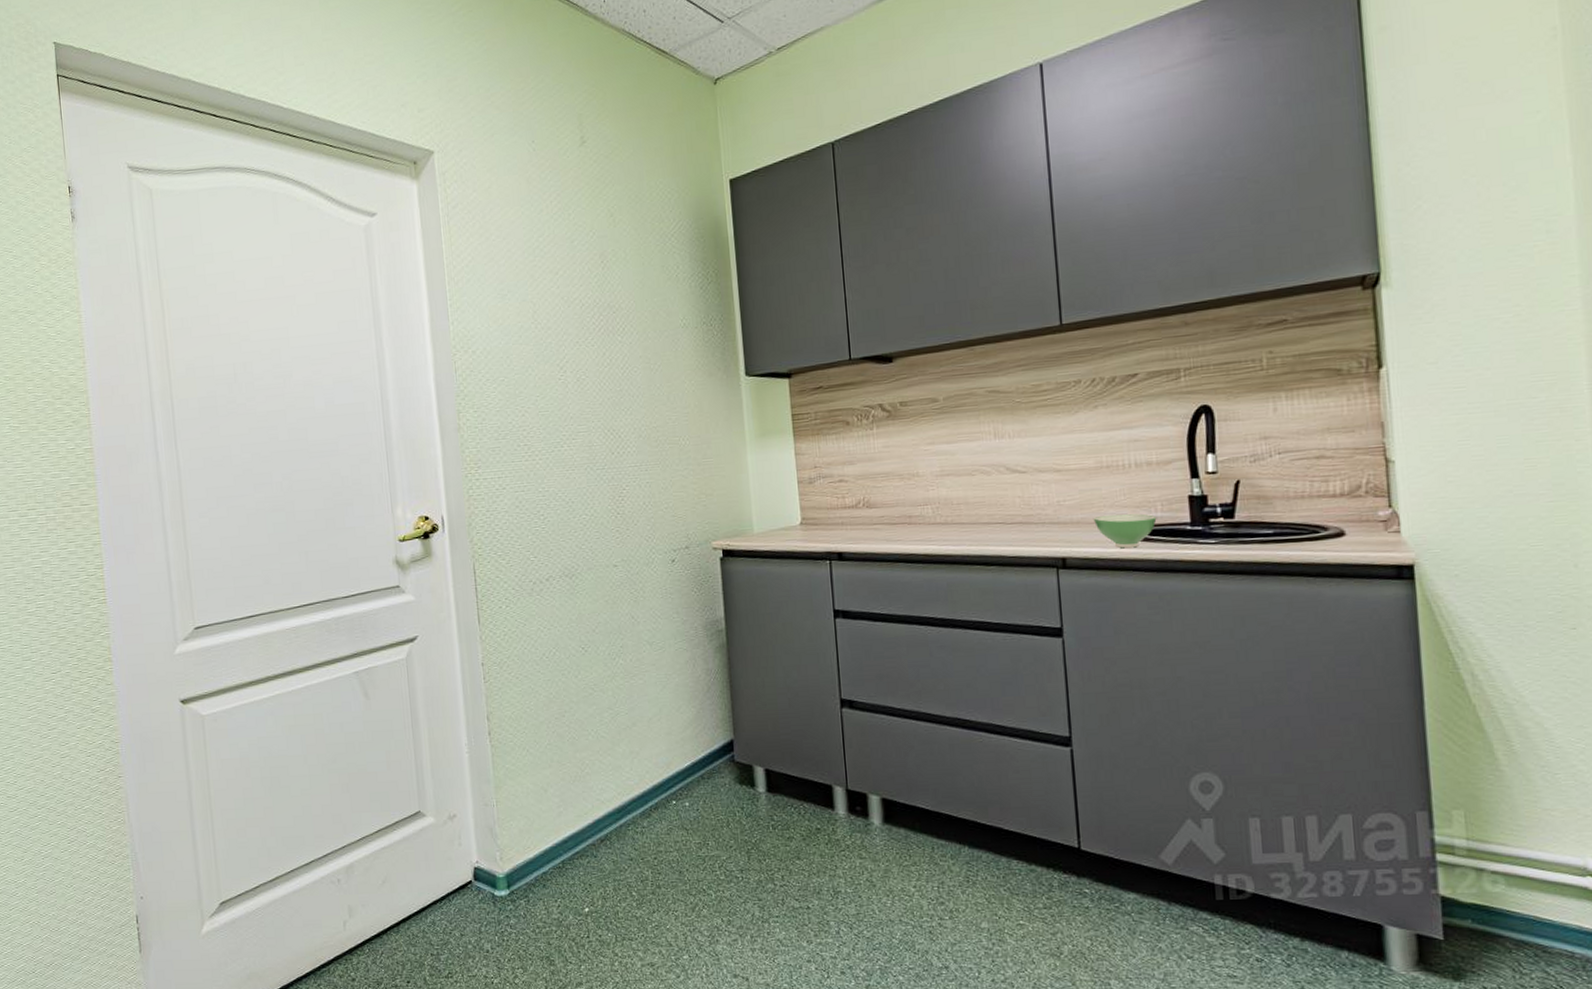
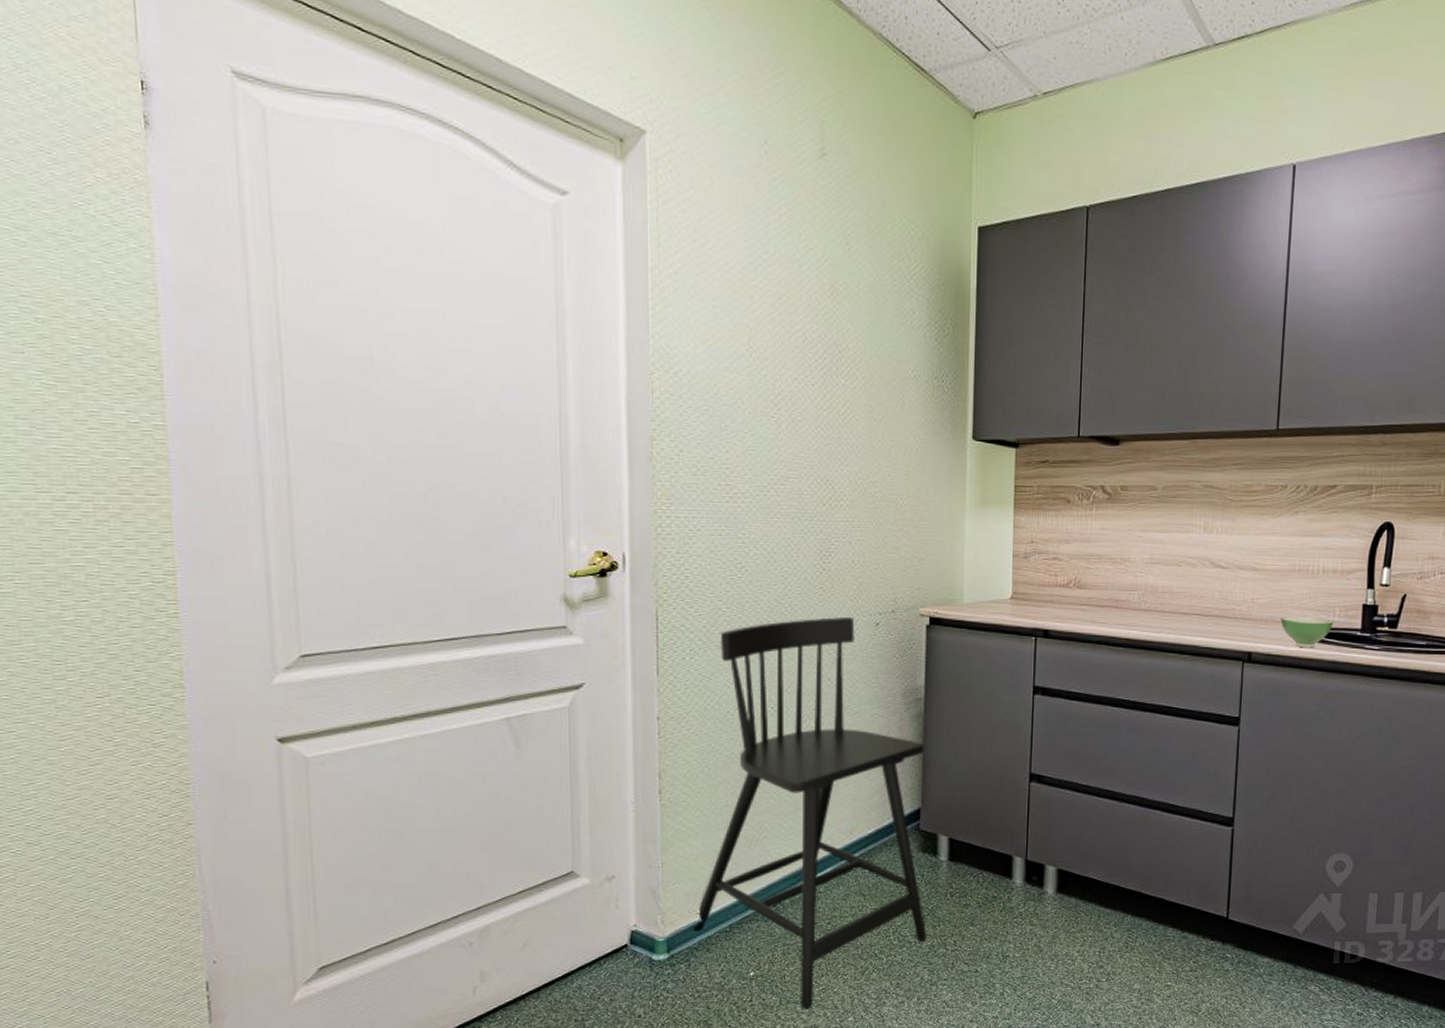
chair: none [528,556,754,945] -> present [692,617,927,1008]

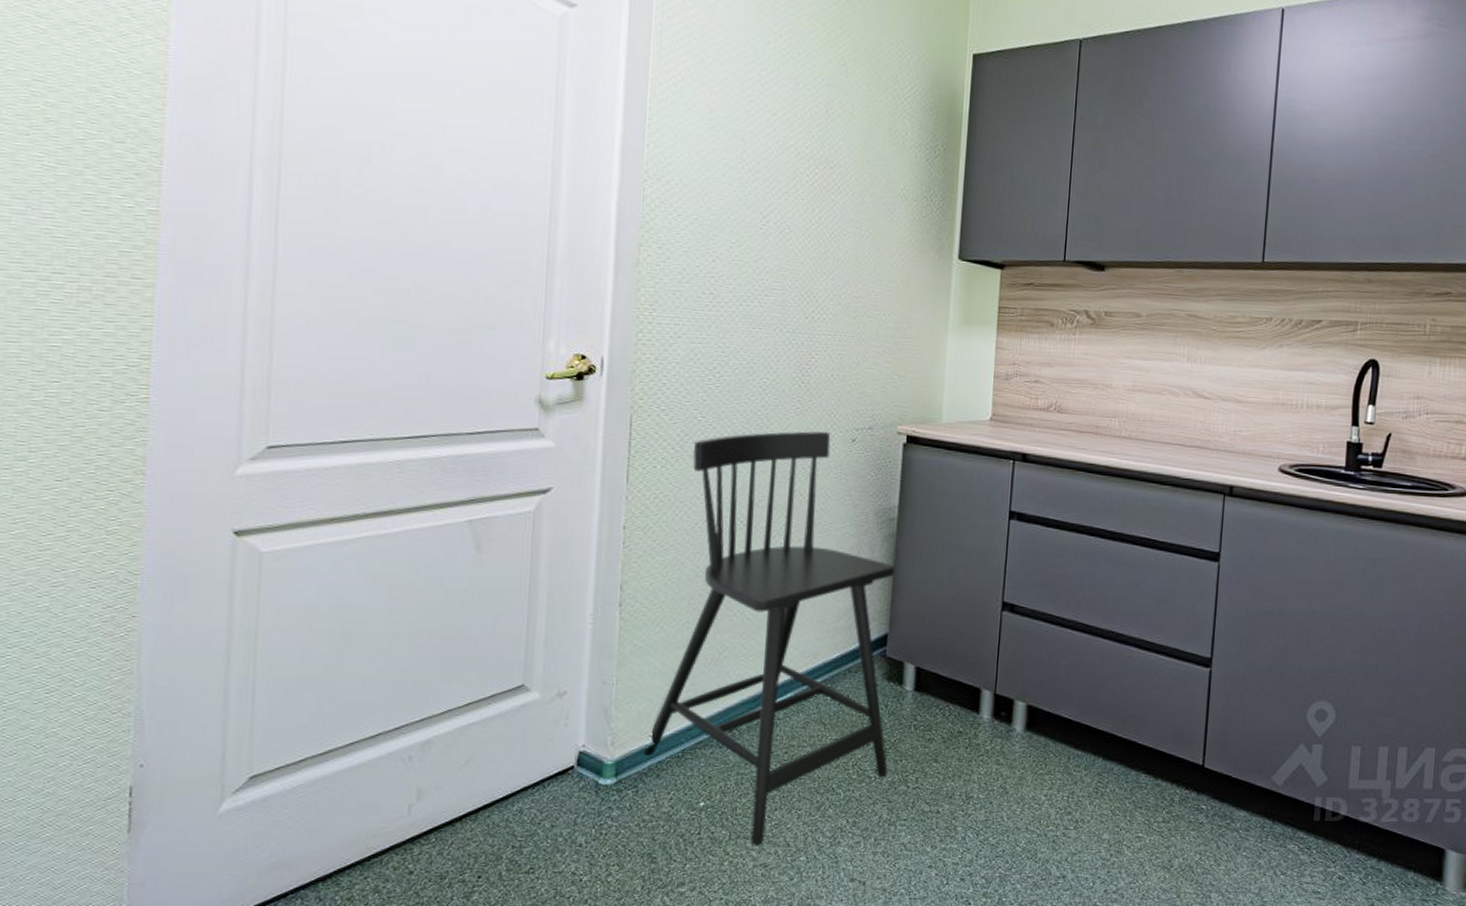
bowl: present [1280,615,1334,648] -> none [1262,449,1317,484]

